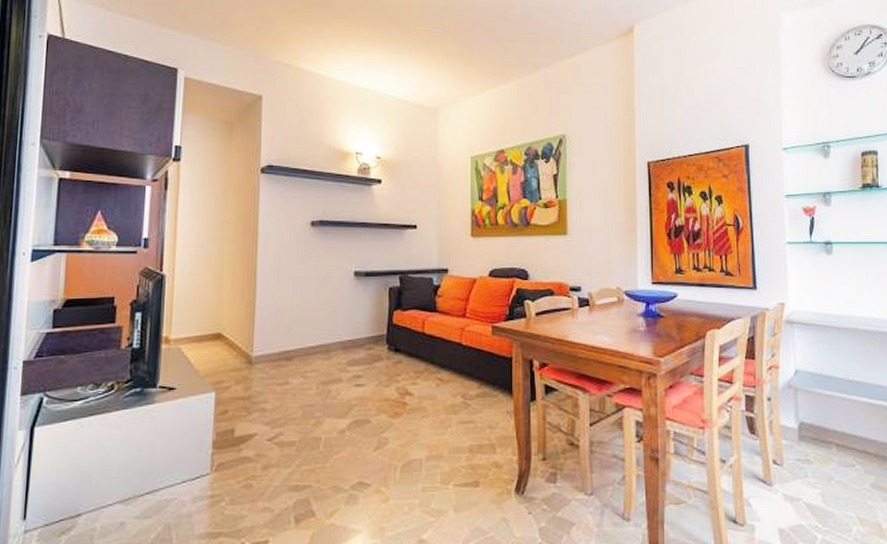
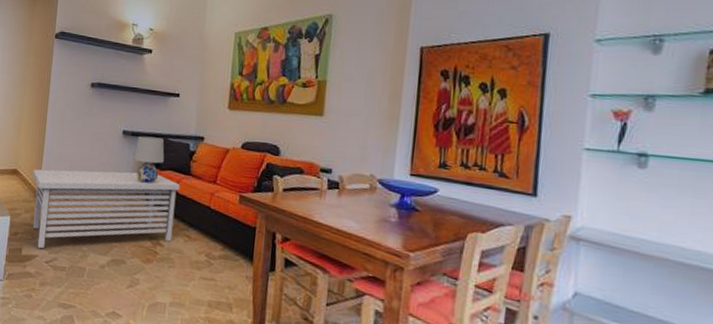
coffee table: none [242,315,426,425] -> present [32,169,180,249]
table lamp: none [370,275,405,327] -> present [134,136,165,184]

